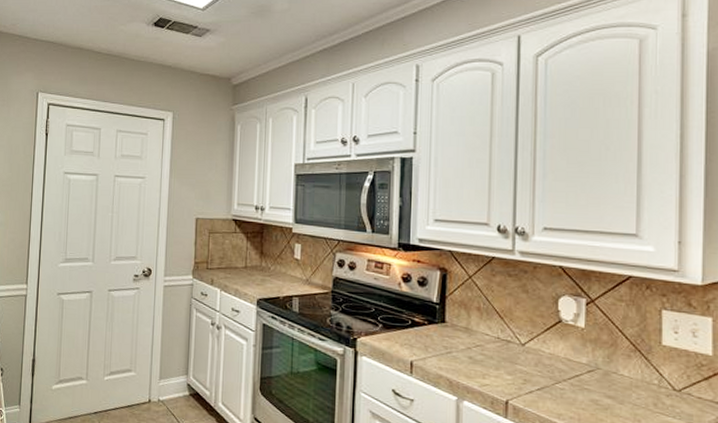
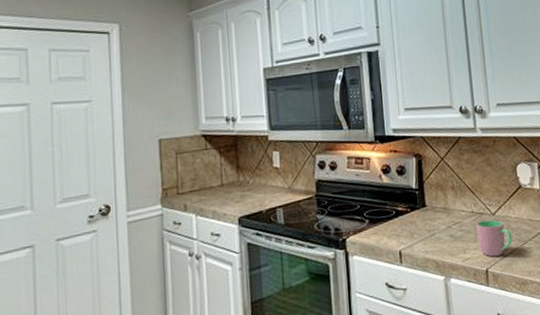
cup: none [500,349,542,390] -> present [475,219,512,257]

